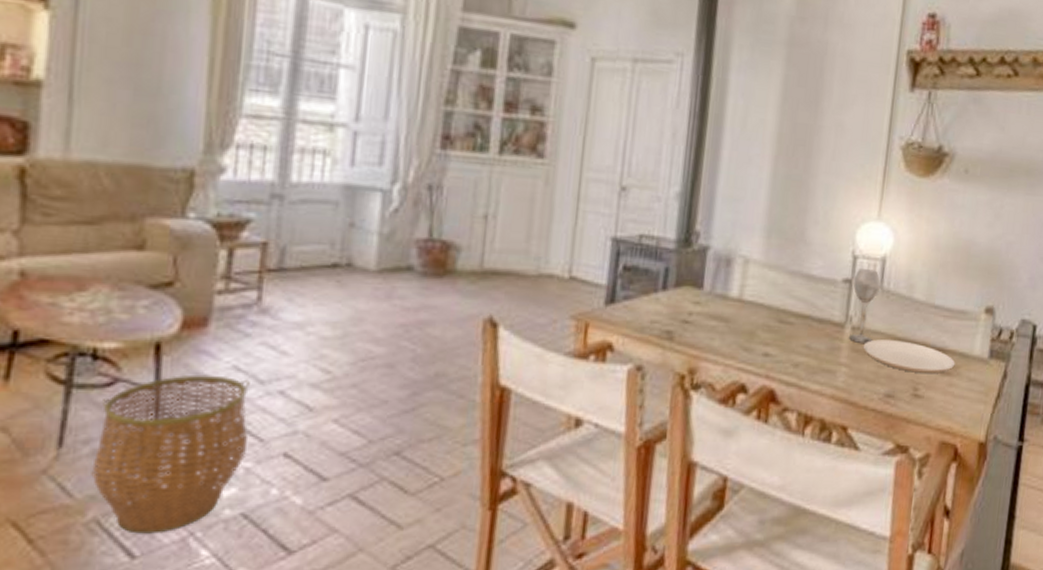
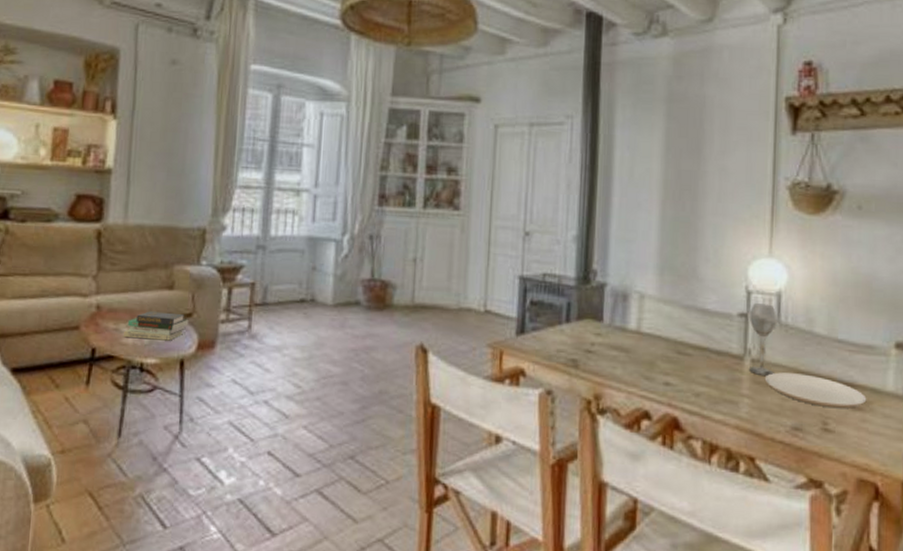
books: none [63,279,169,318] -> present [123,311,189,341]
basket: present [91,374,250,534] -> none [138,385,244,510]

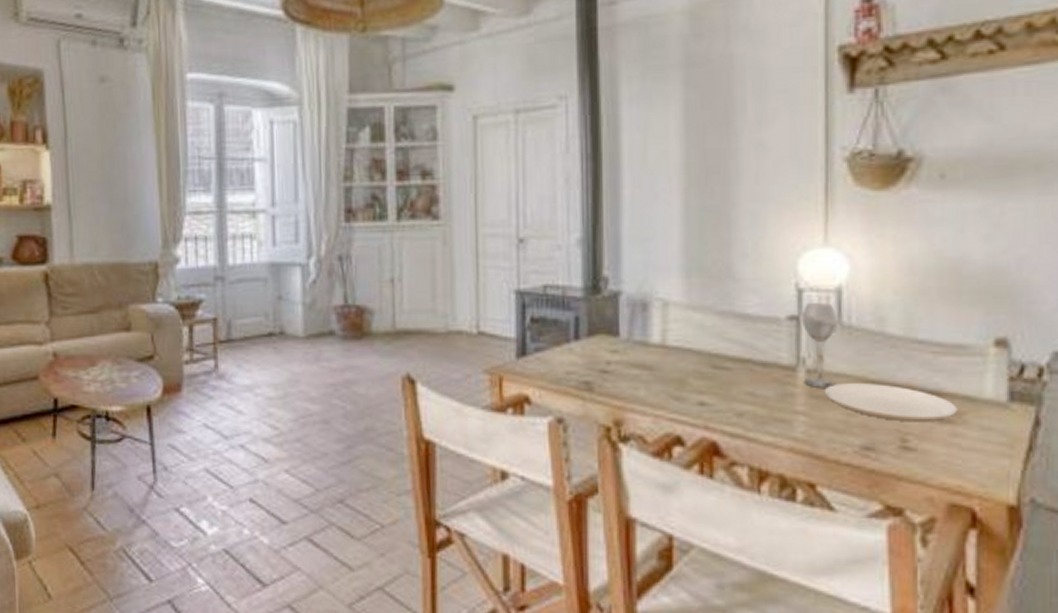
books: present [123,311,189,341] -> none [83,356,151,386]

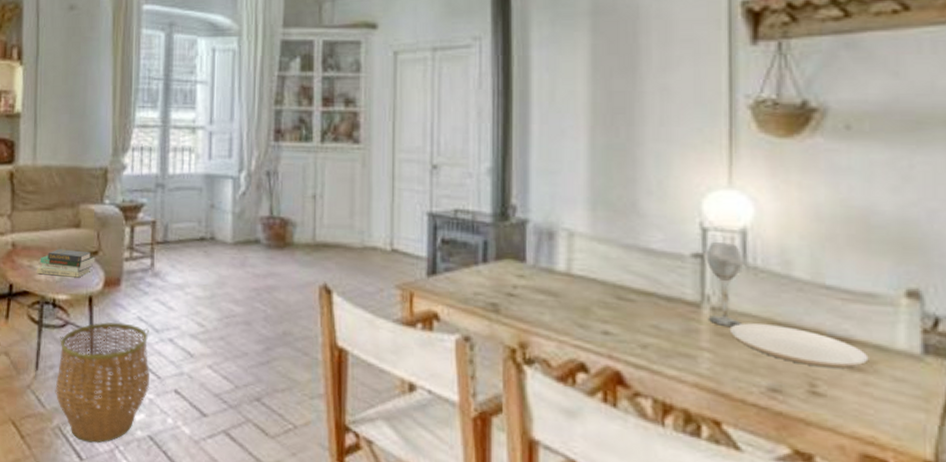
books: none [83,356,151,386] -> present [36,249,95,278]
basket: none [115,431,222,563] -> present [55,322,151,444]

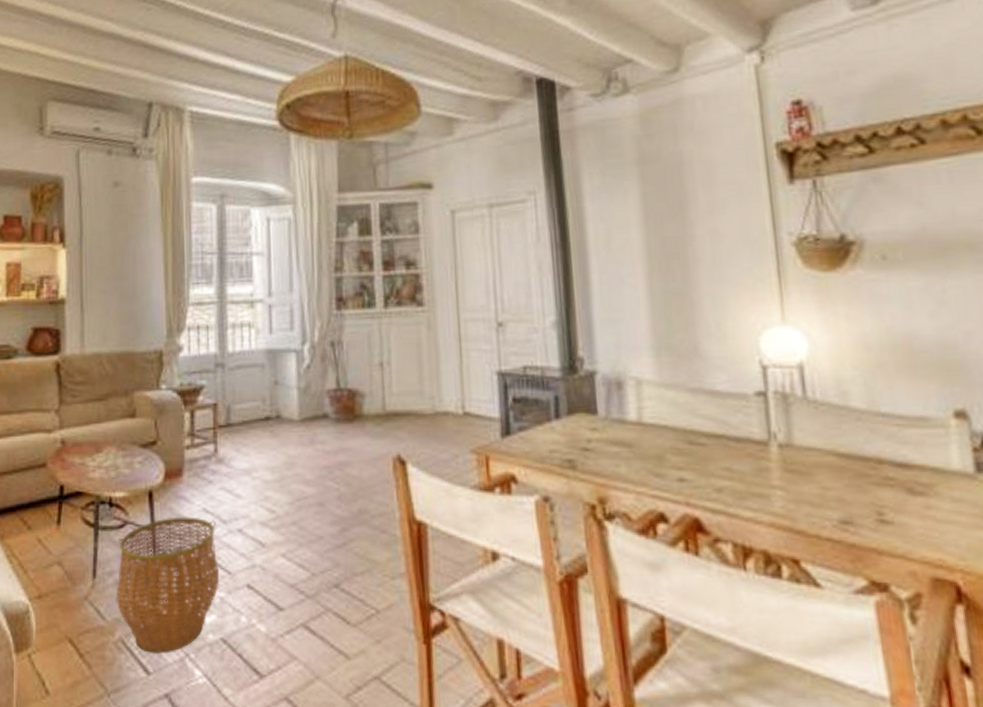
books: present [36,249,95,278] -> none [89,442,154,472]
wineglass: present [705,242,743,327] -> none [767,379,810,462]
plate: present [729,323,869,369] -> none [797,457,929,495]

